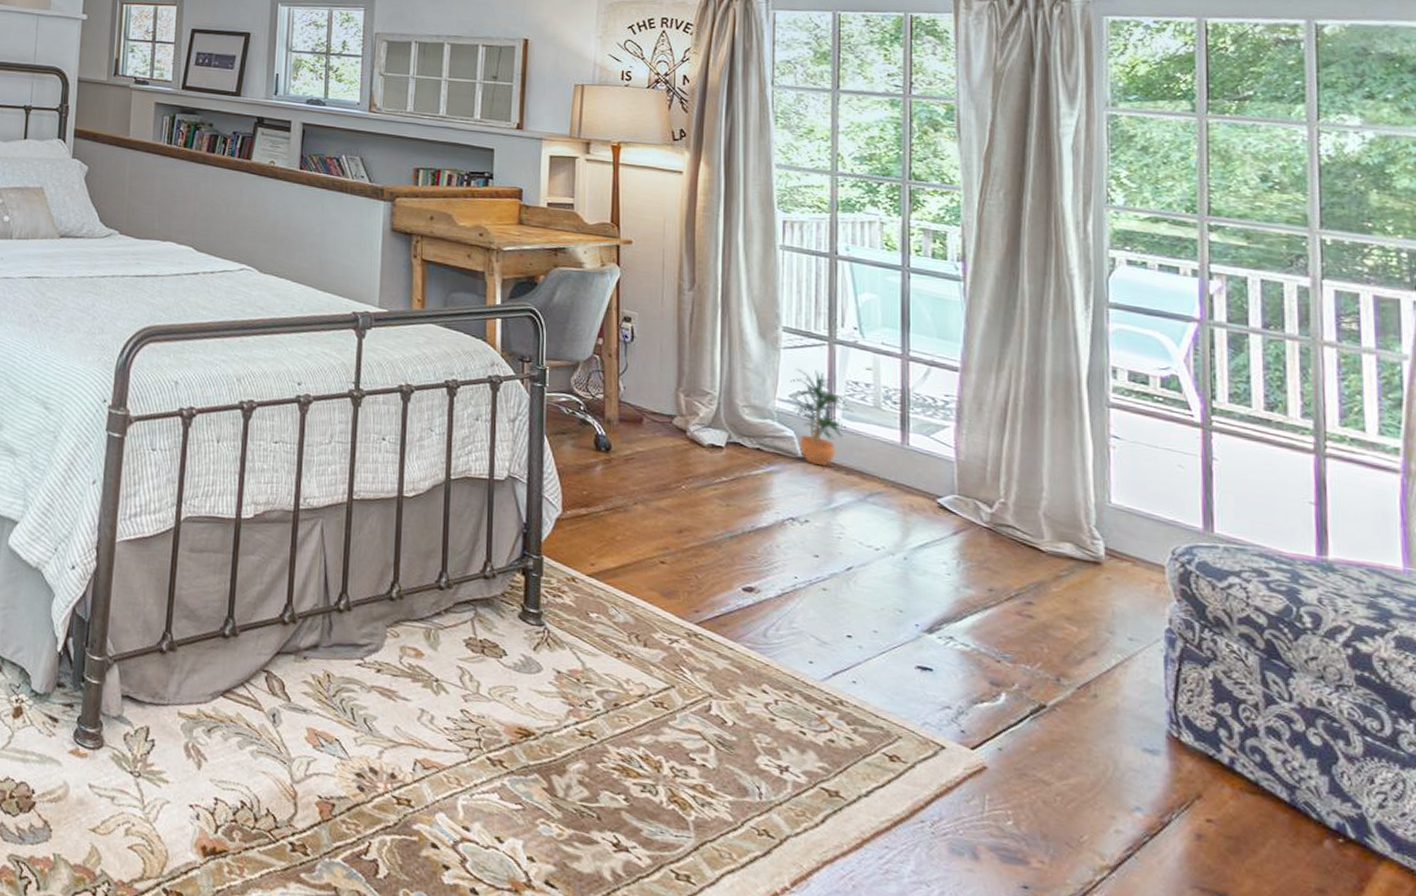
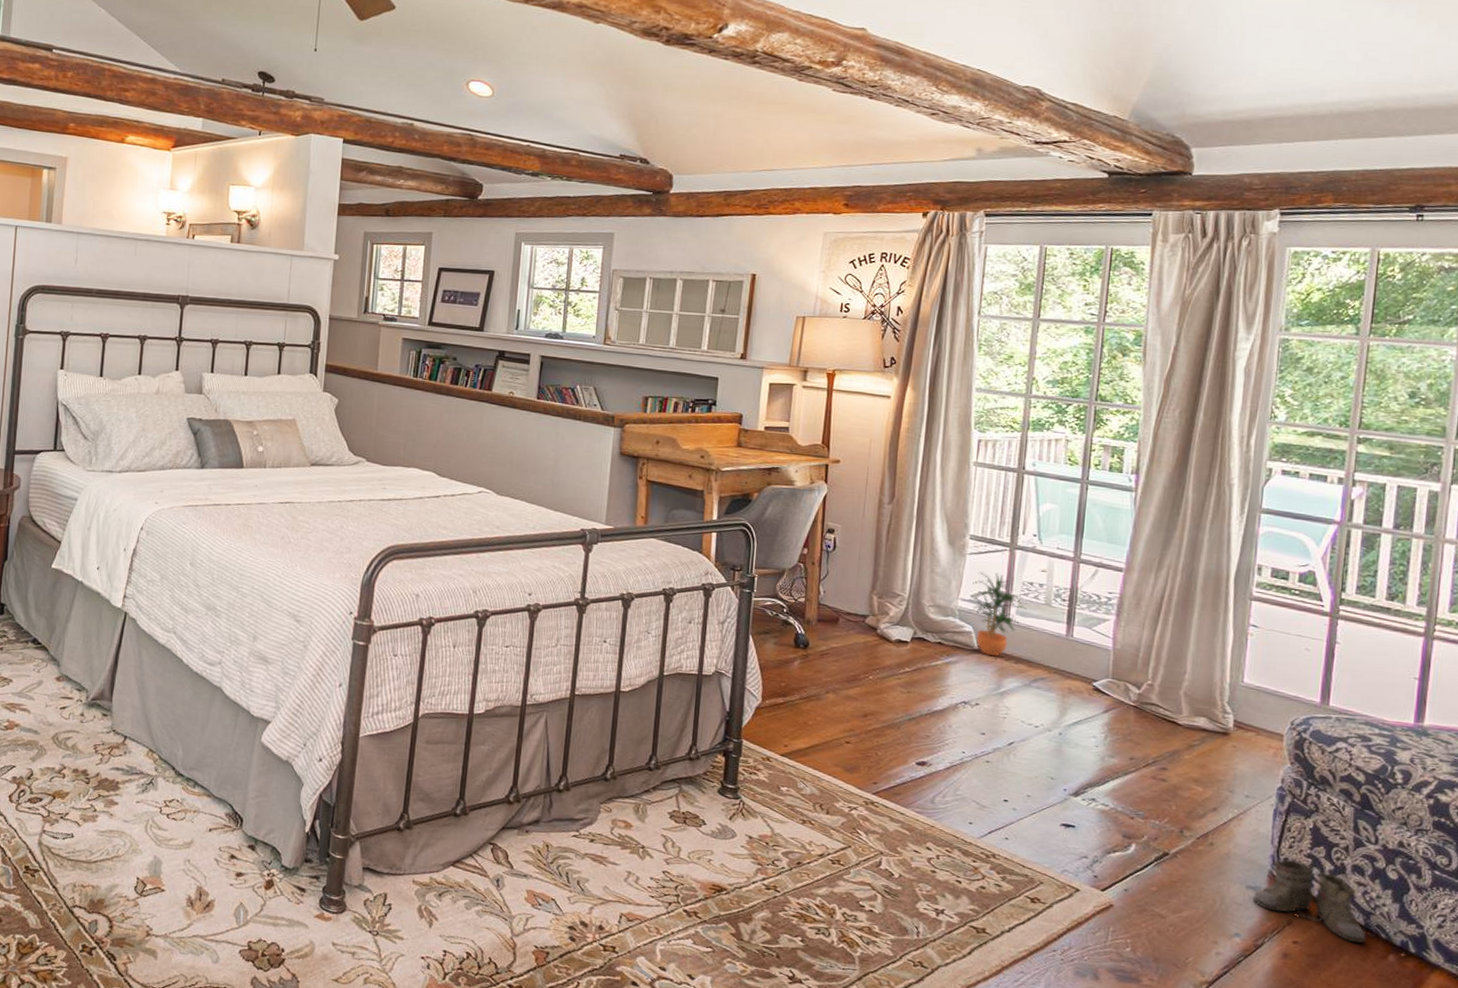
boots: none [1150,717,1300,824] -> present [1251,859,1372,943]

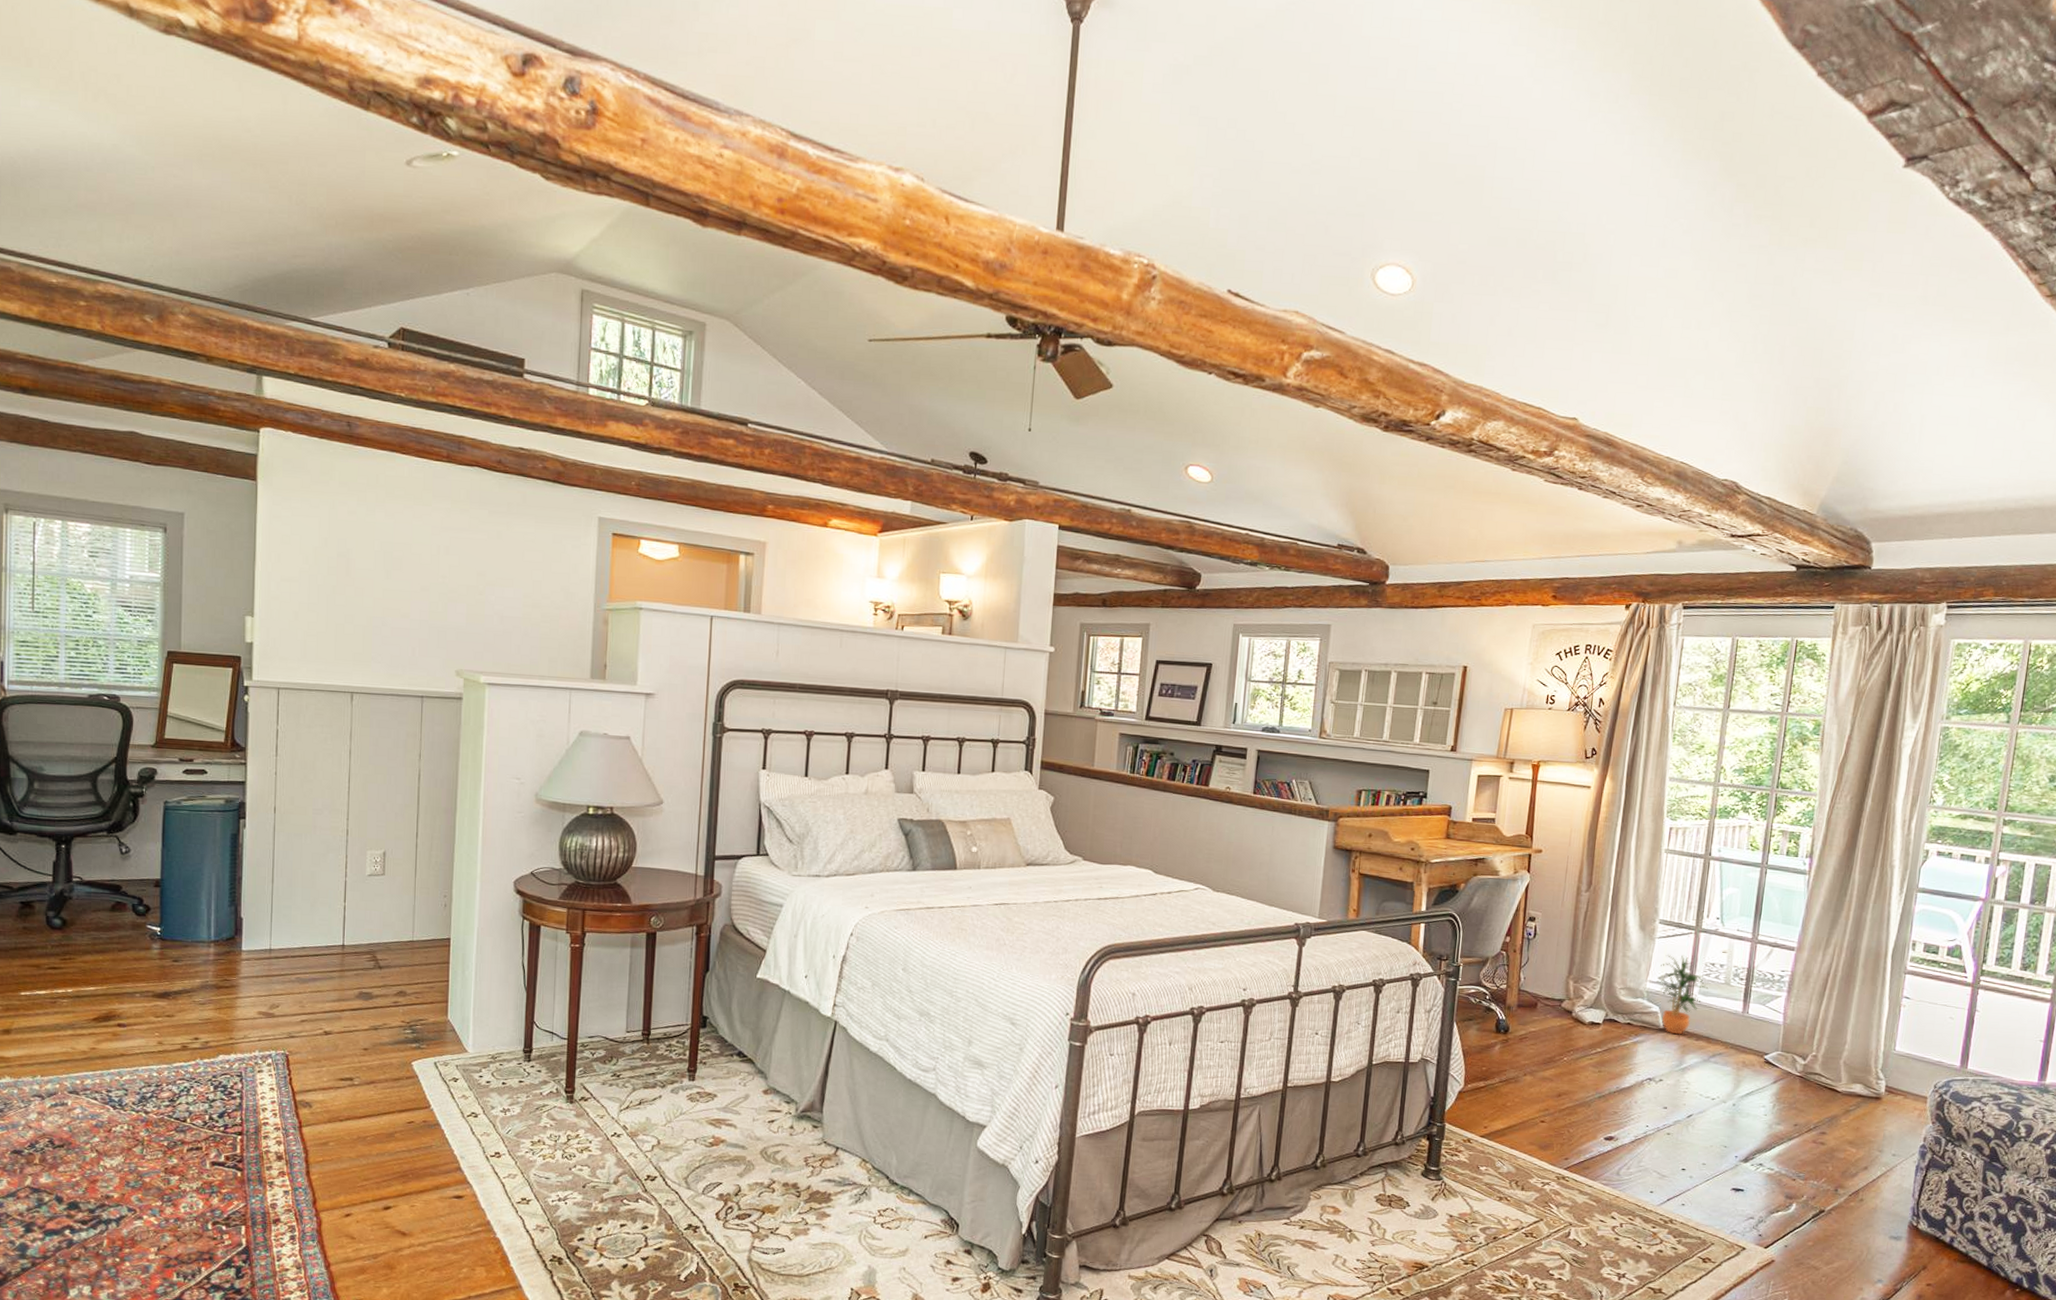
boots: present [1251,859,1372,943] -> none [1893,1210,1993,1282]

